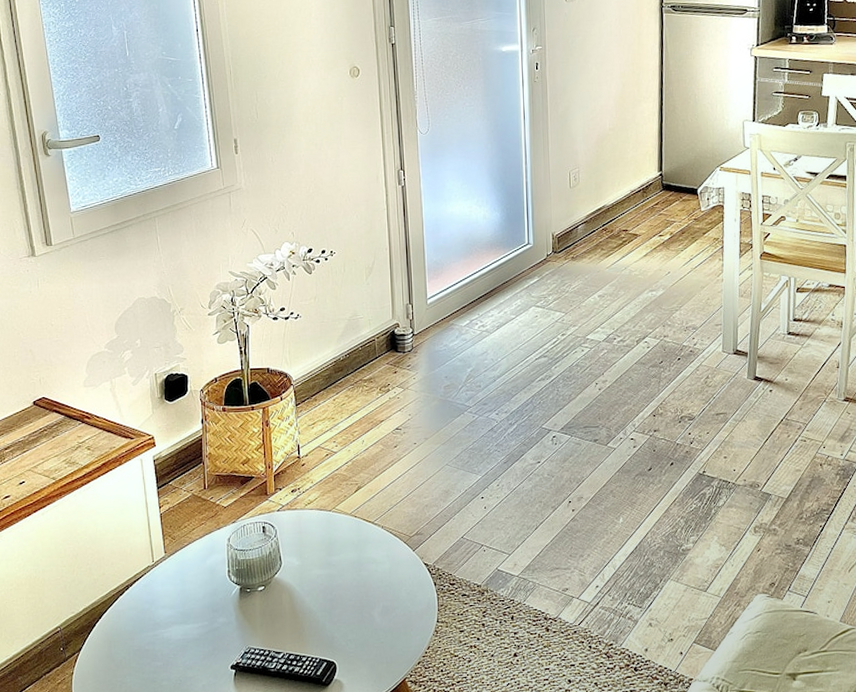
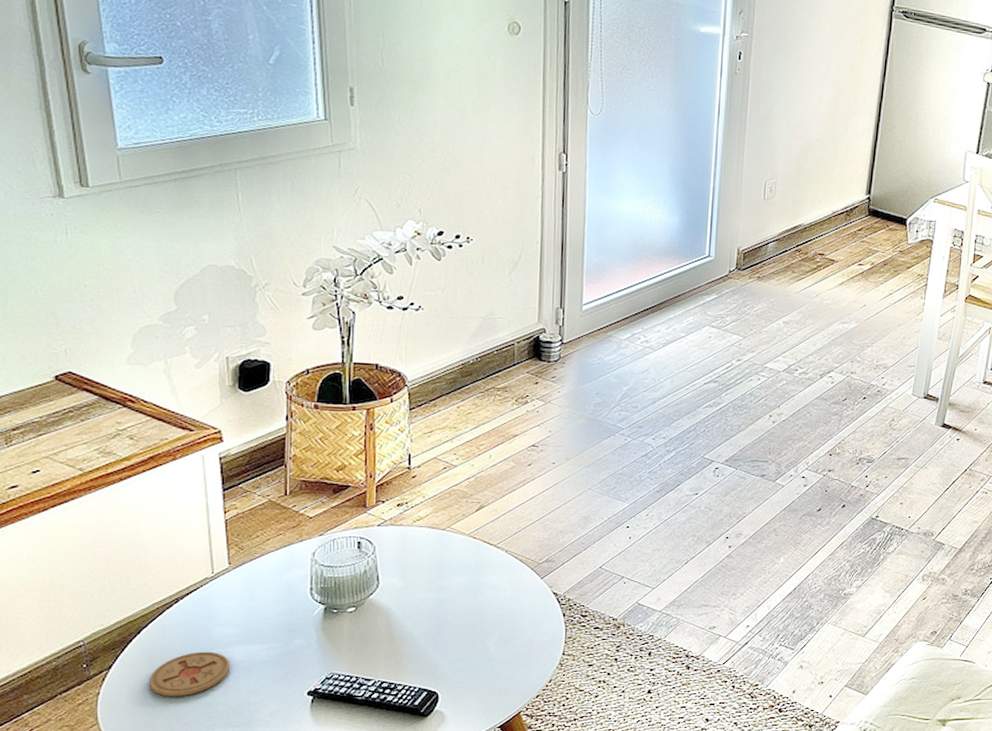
coaster: none [109,632,169,675] -> present [148,651,230,697]

